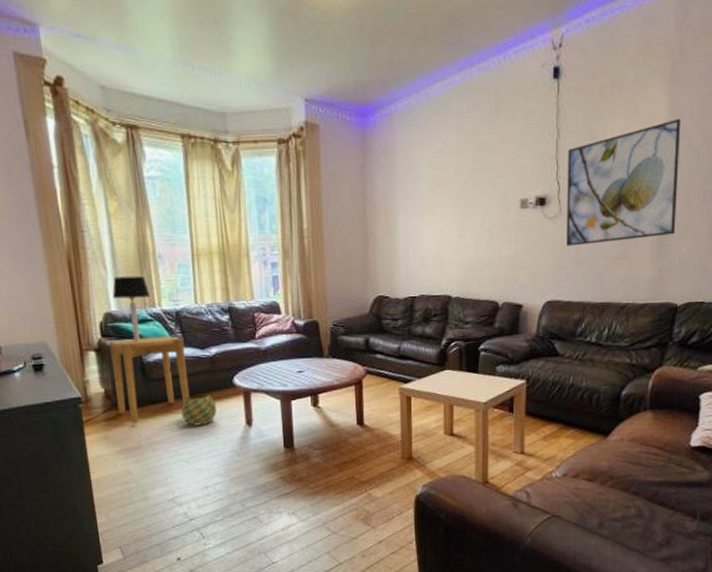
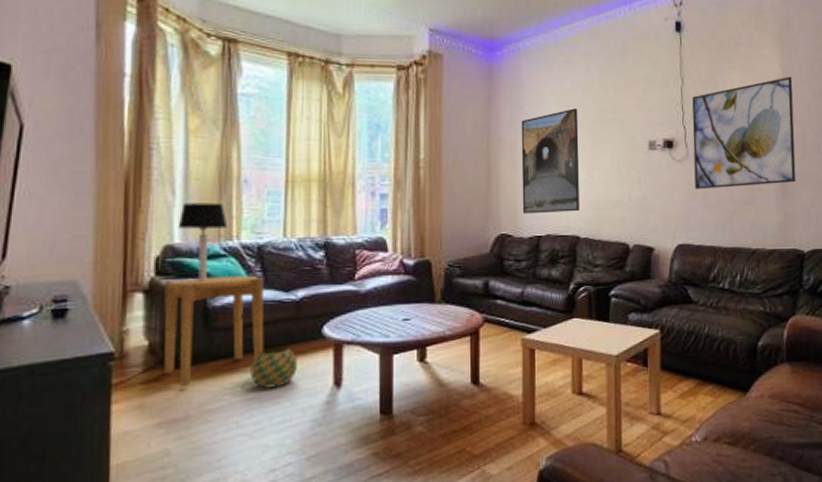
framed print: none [394,170,452,276] -> present [521,108,580,214]

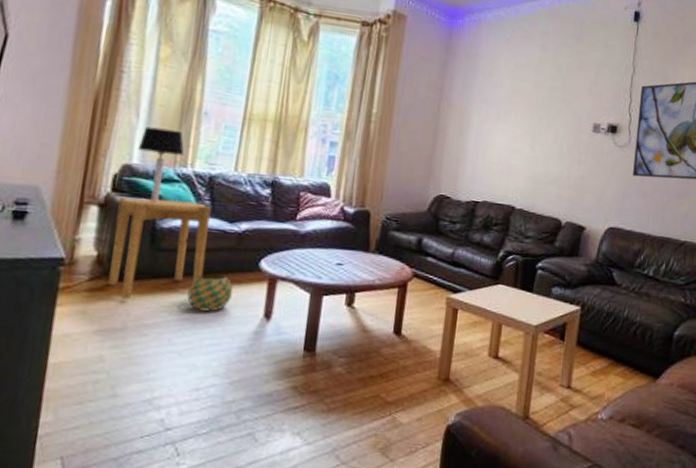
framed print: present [521,108,580,214] -> none [463,83,529,183]

